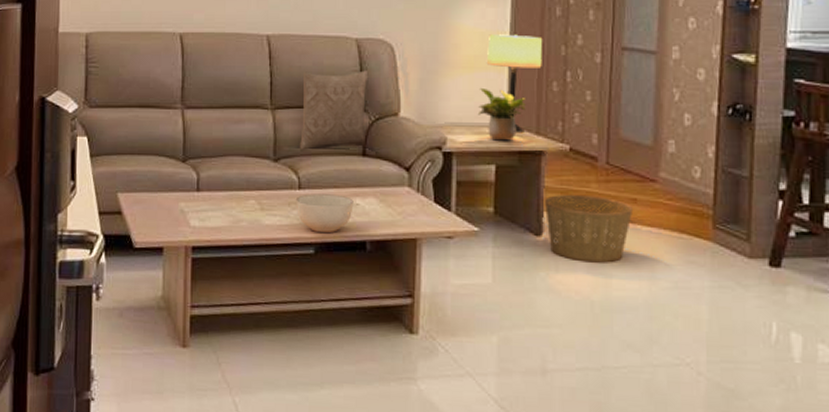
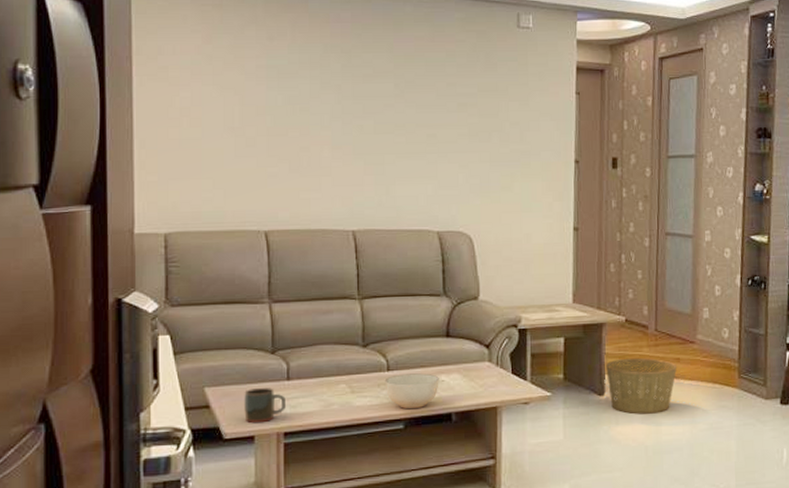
mug: none [154,197,195,233] -> present [244,388,286,422]
pillow: present [300,70,369,151] -> none [388,260,450,336]
potted plant: present [477,87,526,141] -> none [547,271,588,317]
table lamp: present [486,34,543,134] -> none [554,224,602,310]

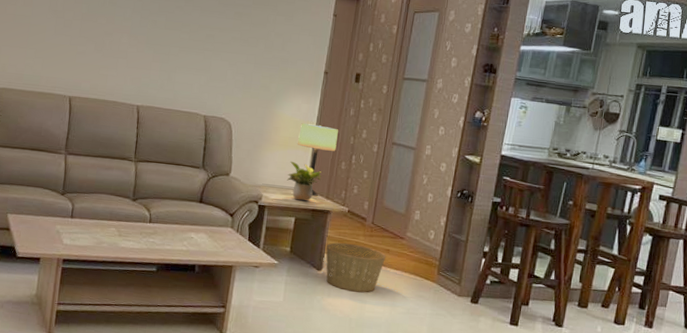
mug: present [244,388,286,422] -> none [34,220,68,248]
bowl: present [384,373,439,410] -> none [146,227,189,257]
potted plant: none [547,271,588,317] -> present [286,161,322,201]
table lamp: none [554,224,602,310] -> present [297,123,339,197]

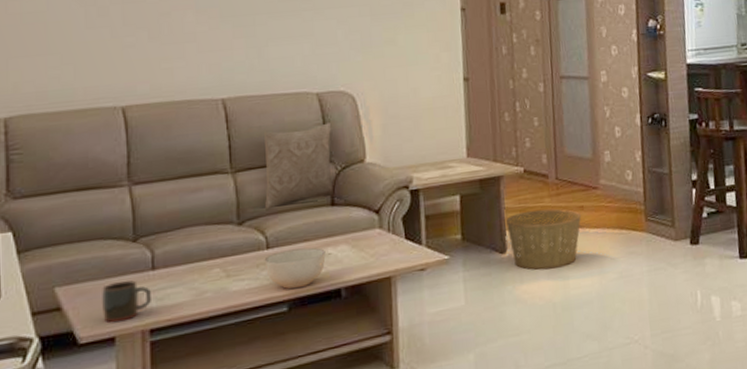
mug: none [34,220,68,248] -> present [102,280,151,322]
bowl: none [146,227,189,257] -> present [264,247,326,289]
pillow: none [153,136,211,196] -> present [264,122,334,211]
potted plant: present [286,161,322,201] -> none [439,125,483,173]
table lamp: present [297,123,339,197] -> none [444,74,494,164]

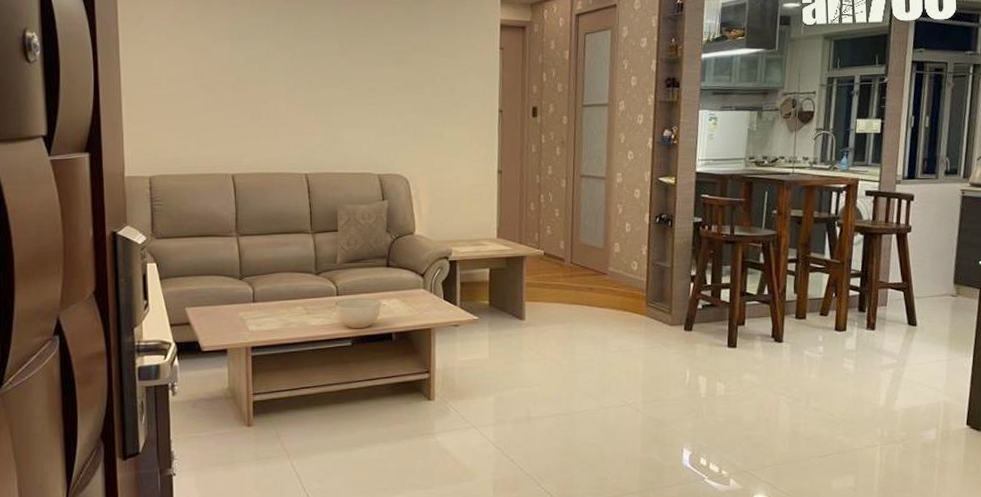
mug: present [102,280,151,322] -> none [218,309,252,338]
basket: present [506,209,582,270] -> none [527,287,591,337]

